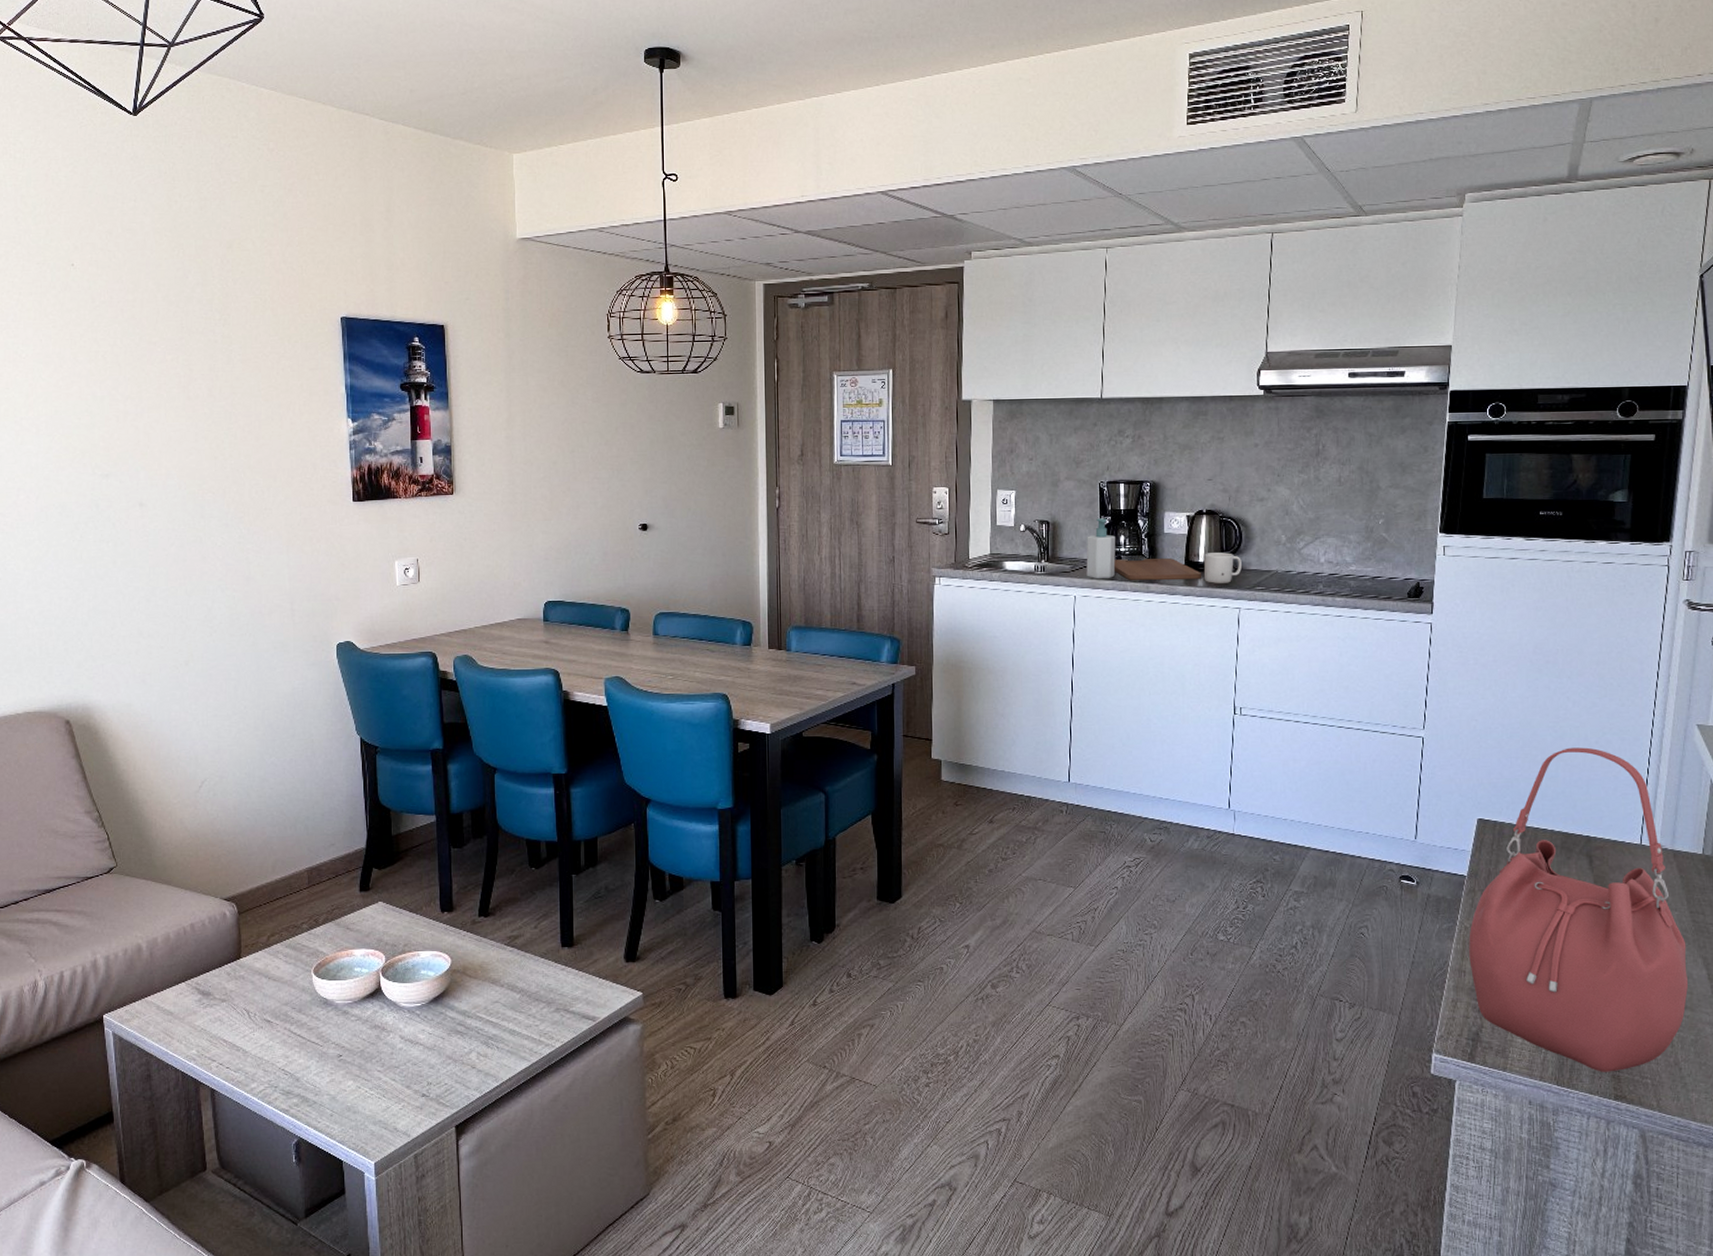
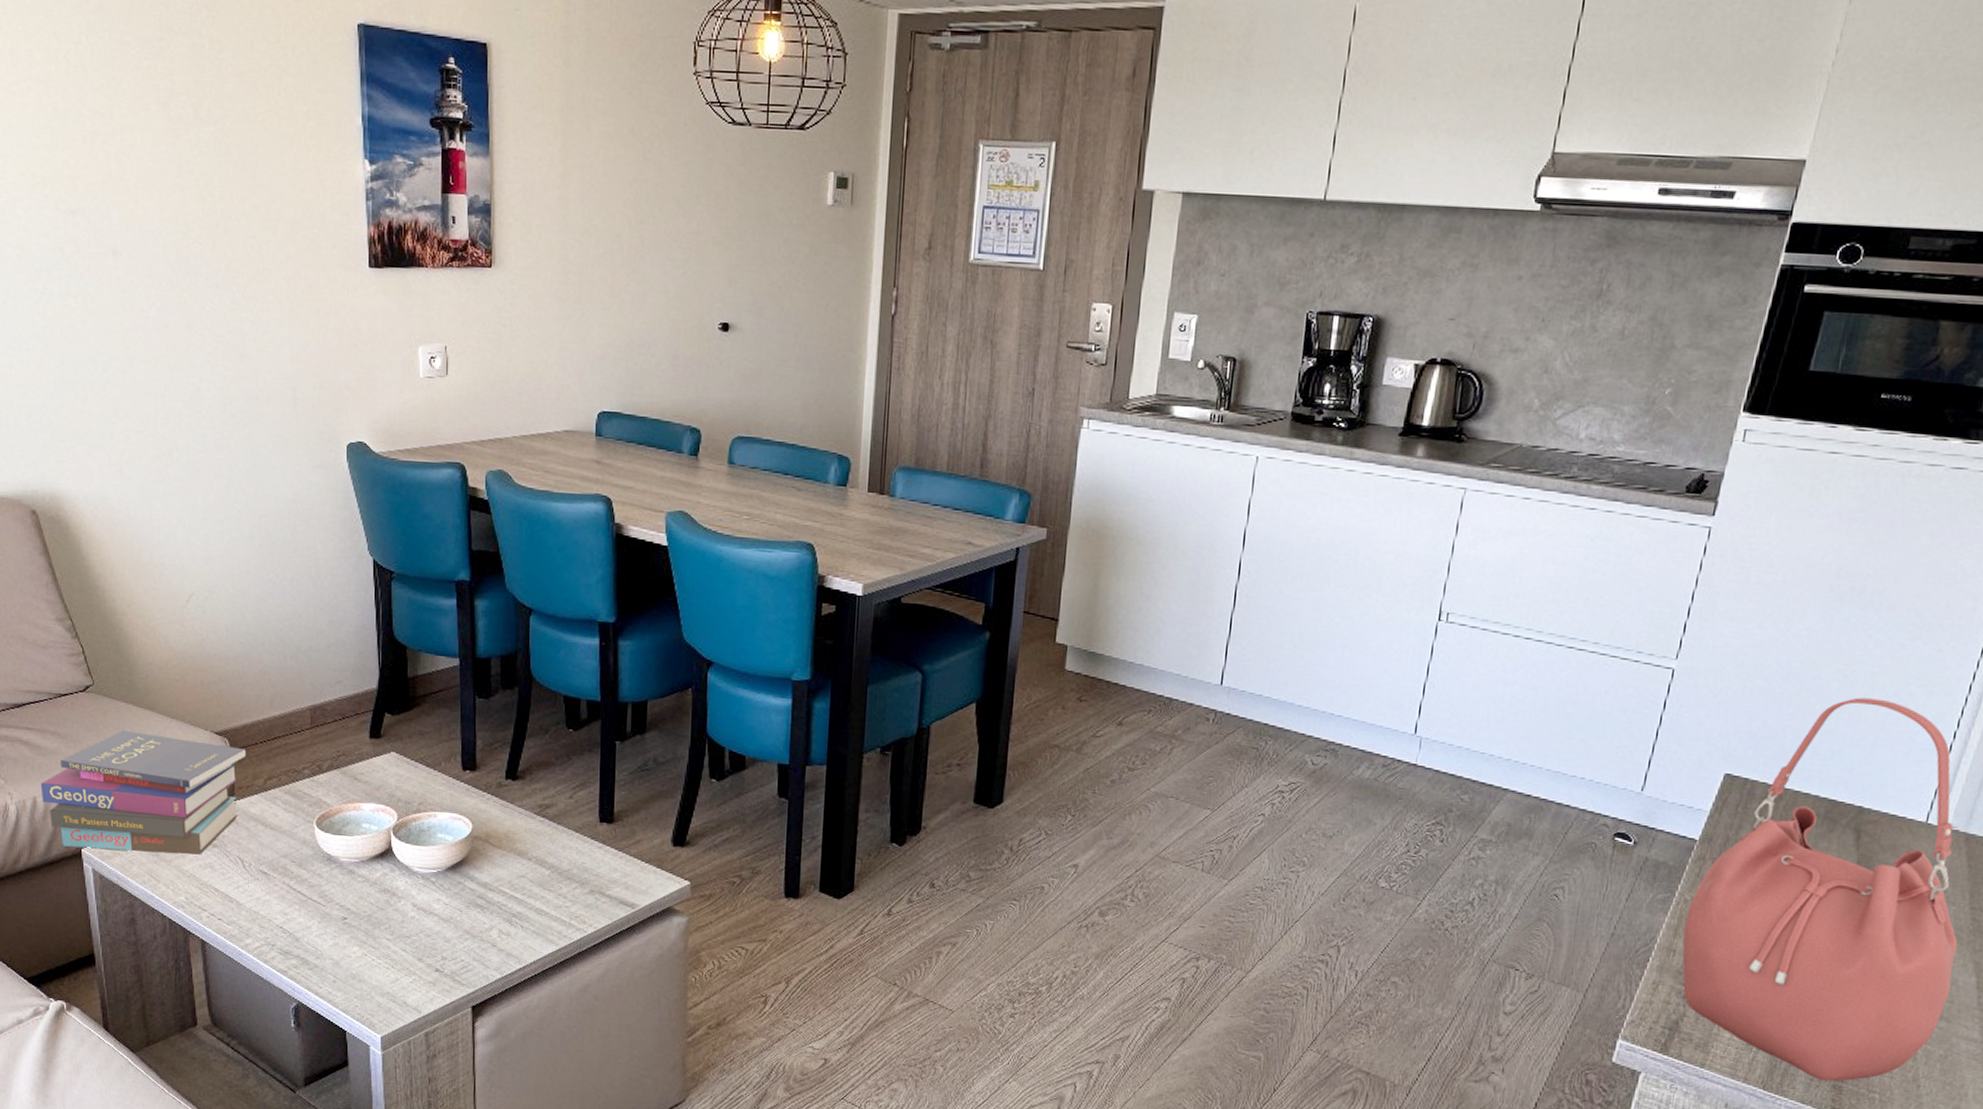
books: none [67,904,252,1014] -> present [40,730,247,855]
soap bottle: present [1086,518,1116,580] -> none [1275,359,1320,439]
cutting board: present [1113,558,1202,580] -> none [1310,414,1424,447]
mug: present [1203,552,1243,584] -> none [1425,414,1478,456]

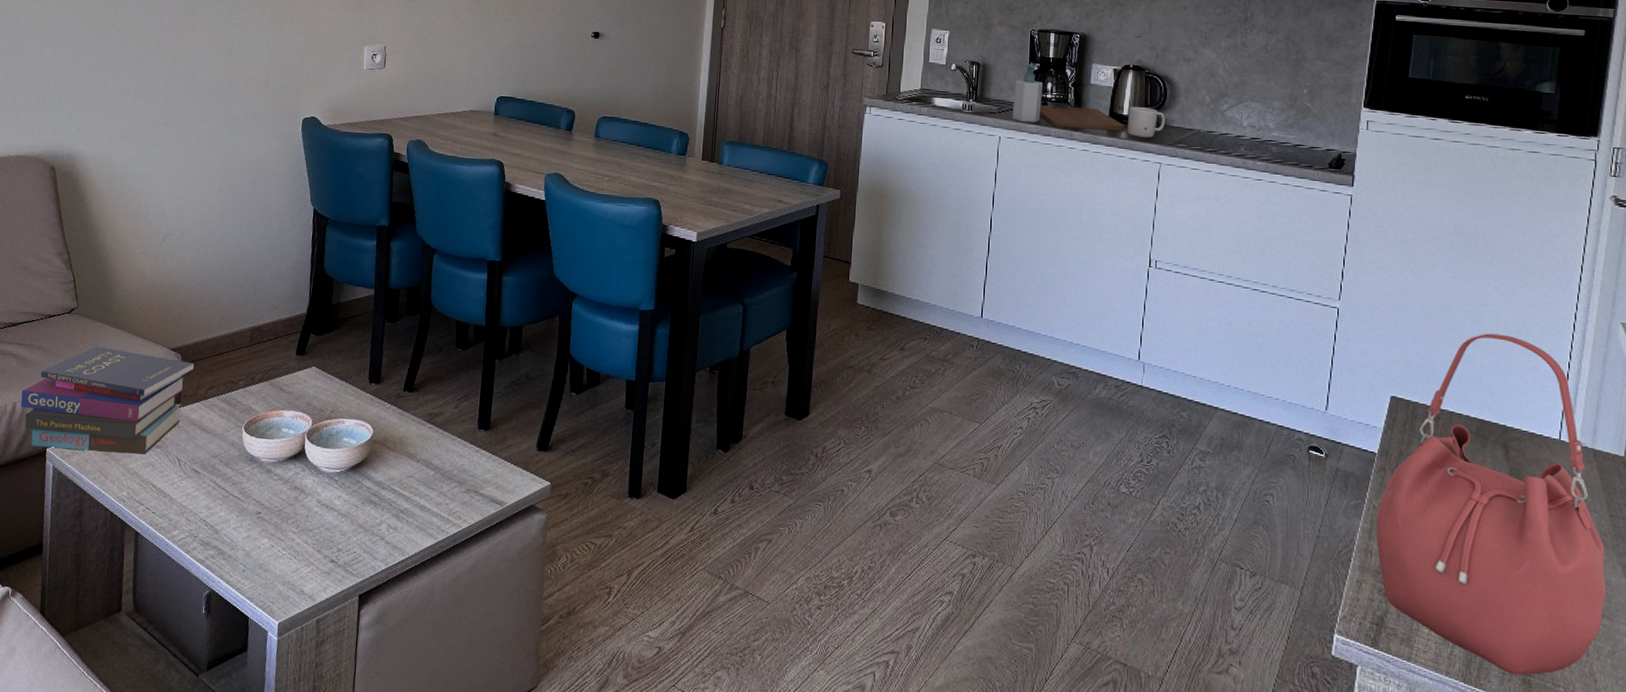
soap bottle: none [1275,359,1320,439] -> present [1012,64,1044,124]
cutting board: none [1310,414,1424,447] -> present [1039,105,1126,131]
mug: none [1425,414,1478,456] -> present [1127,106,1166,138]

